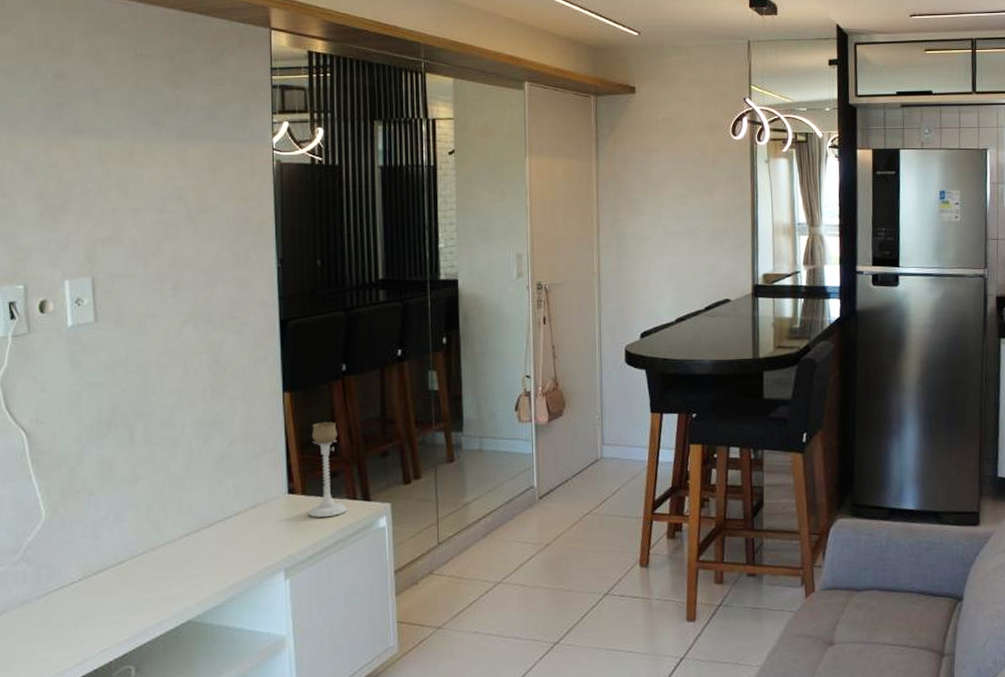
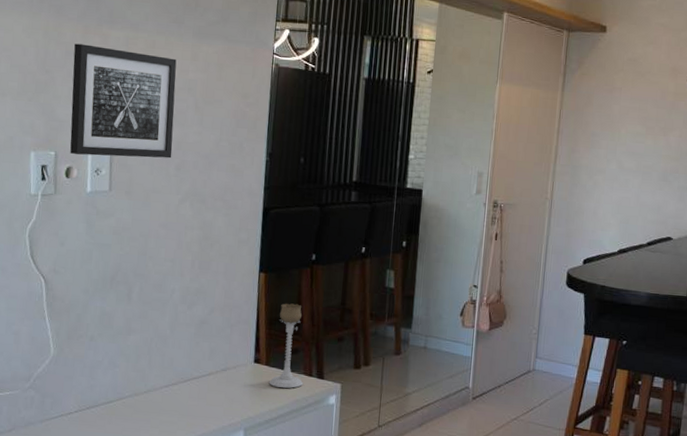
wall art: none [36,160,166,285] -> present [70,43,177,159]

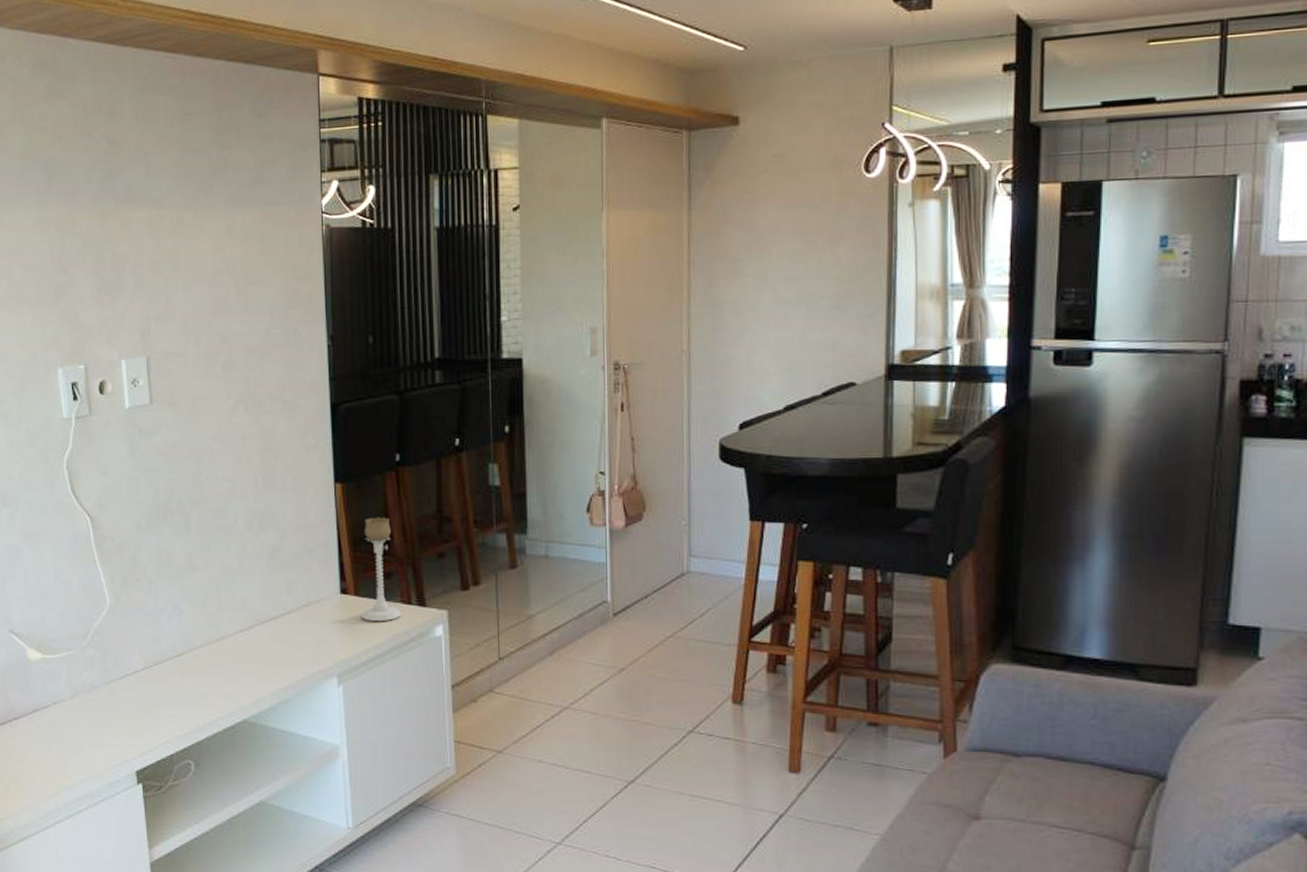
wall art: present [70,43,177,159] -> none [92,232,217,365]

